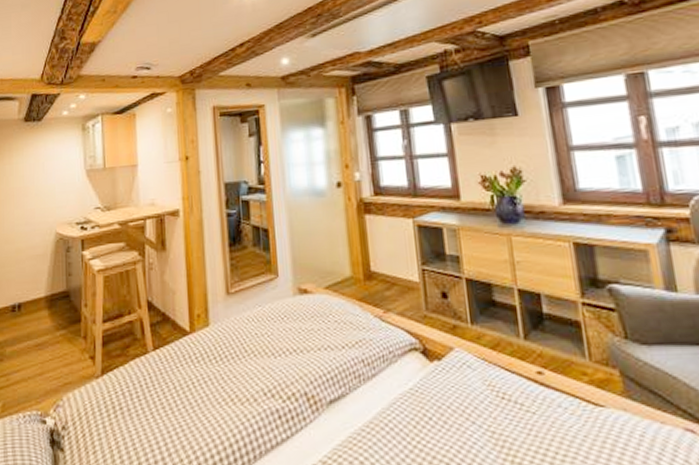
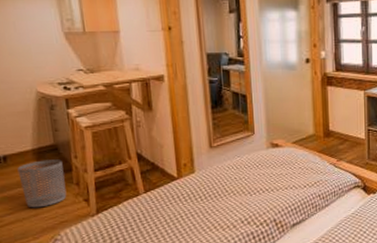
waste bin: none [29,308,73,365] -> present [17,159,67,208]

